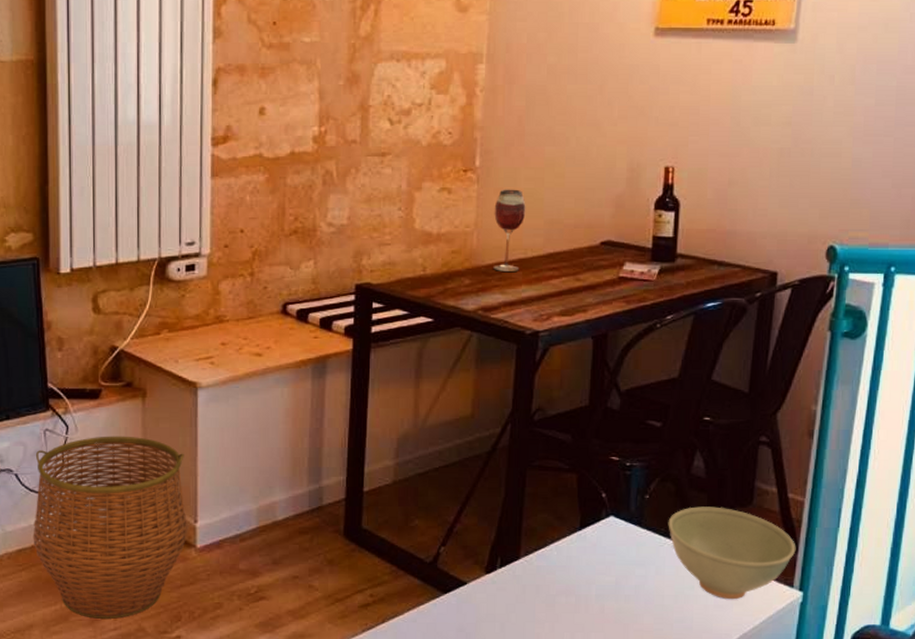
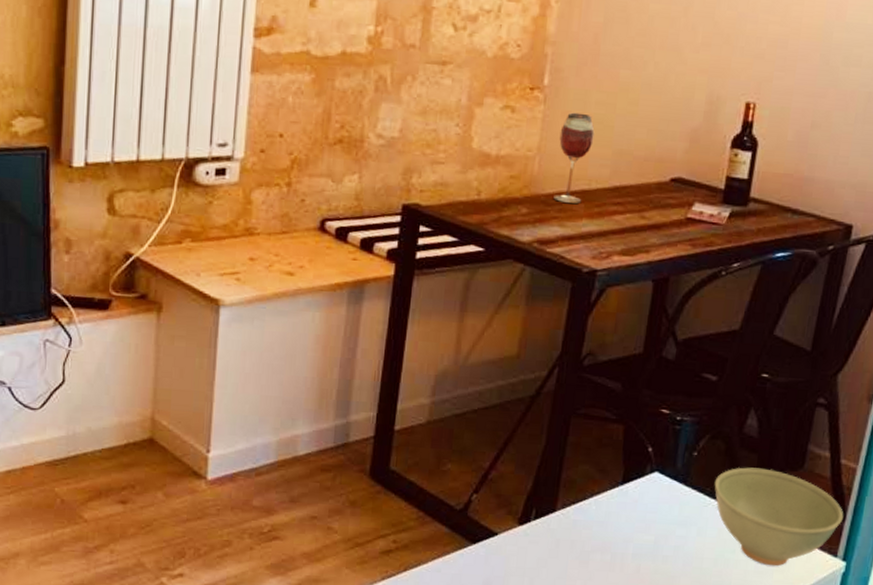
basket: present [33,436,188,619] -> none [24,351,200,552]

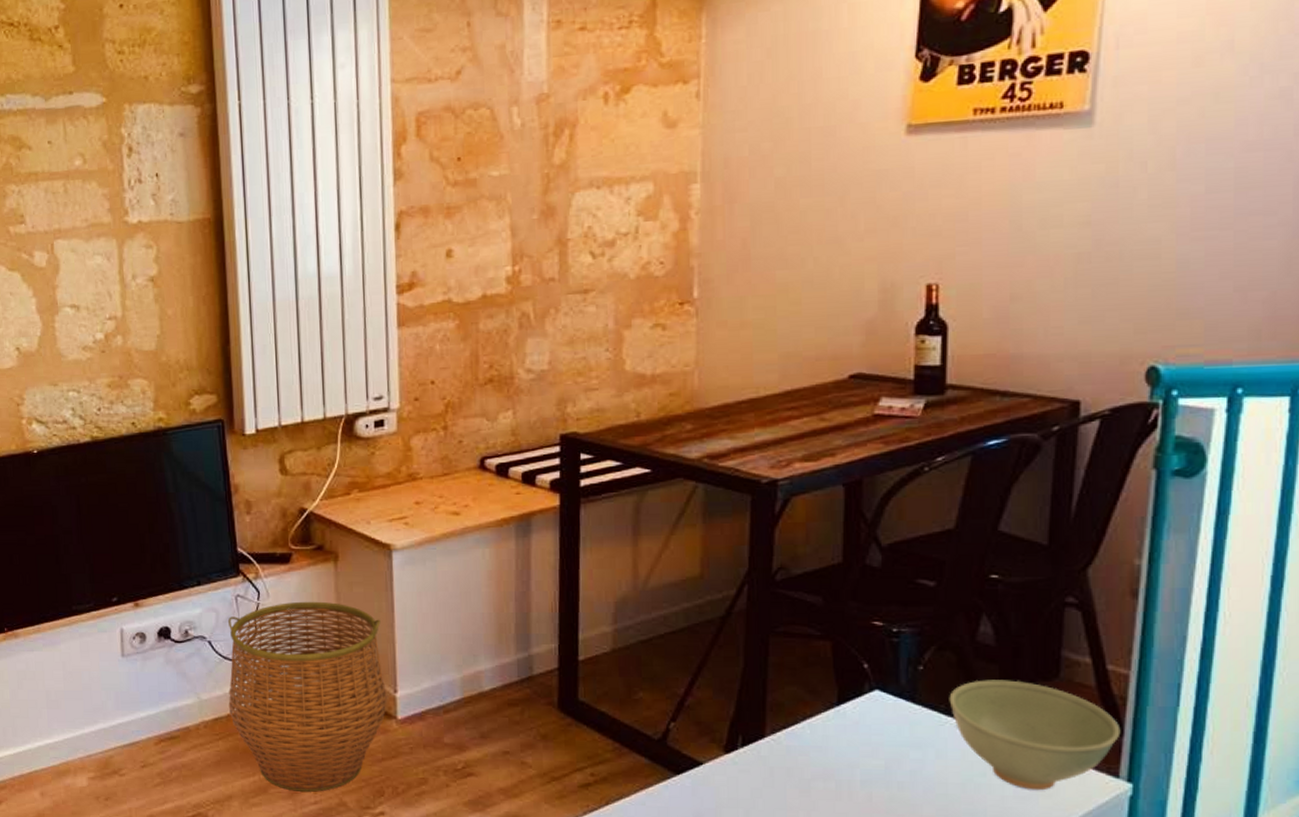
basket: none [24,351,200,552] -> present [227,601,388,792]
wineglass: present [553,112,595,204] -> none [717,320,756,414]

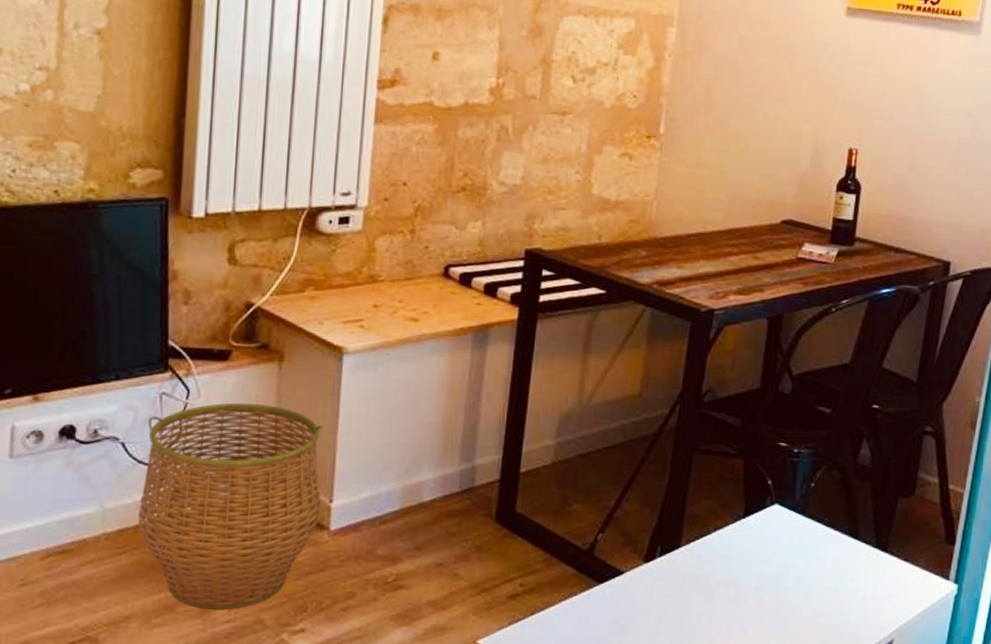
bowl: present [949,680,1121,789] -> none [831,496,954,591]

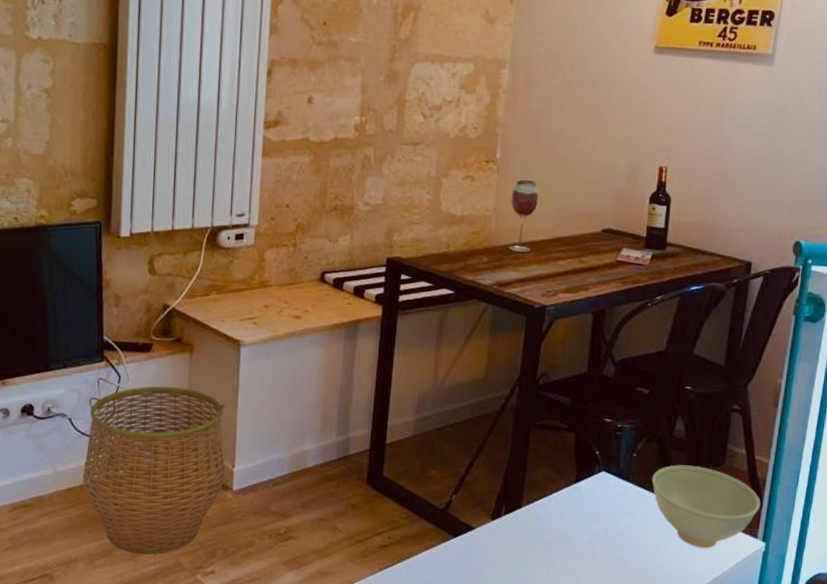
wineglass: none [671,159,709,246] -> present [508,179,539,252]
bowl: none [831,496,954,591] -> present [652,465,761,547]

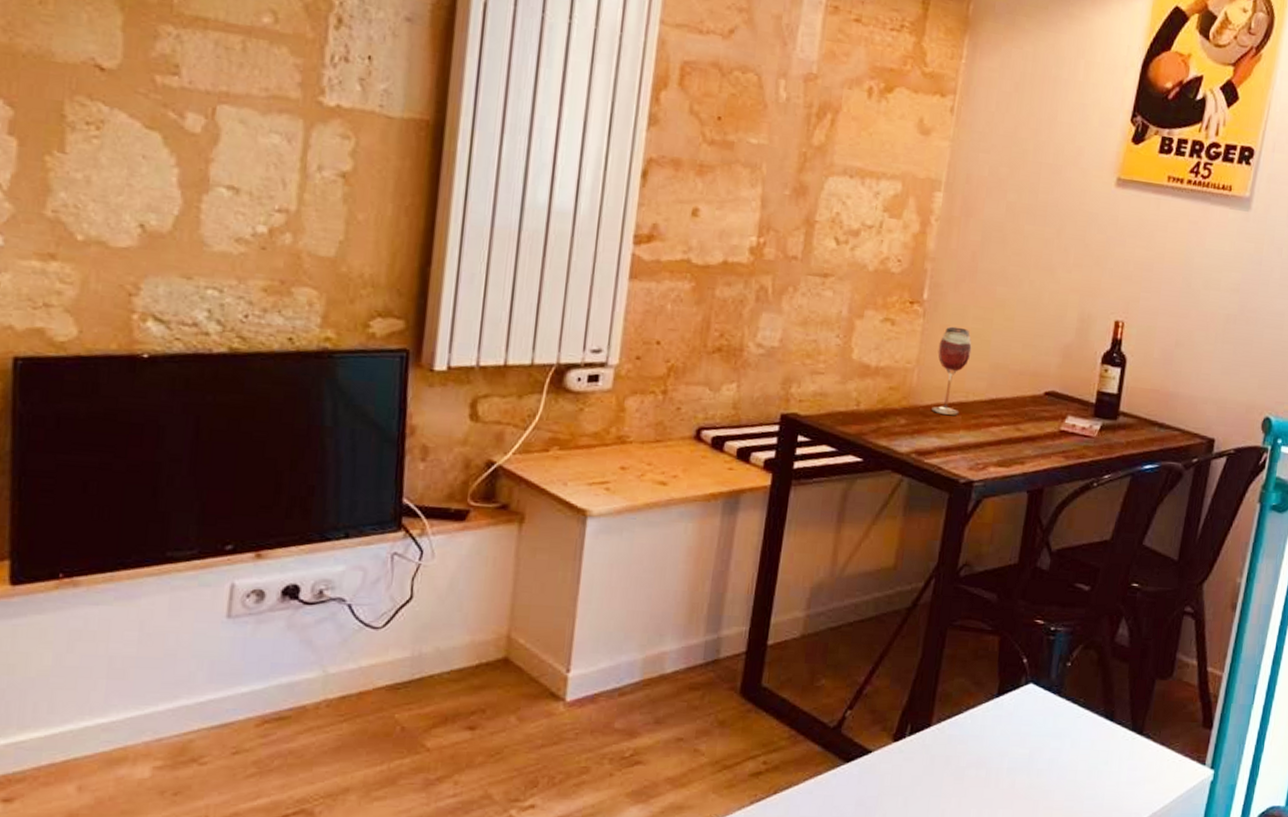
basket: present [82,386,227,554] -> none [362,565,563,783]
bowl: present [652,465,761,547] -> none [1087,677,1211,776]

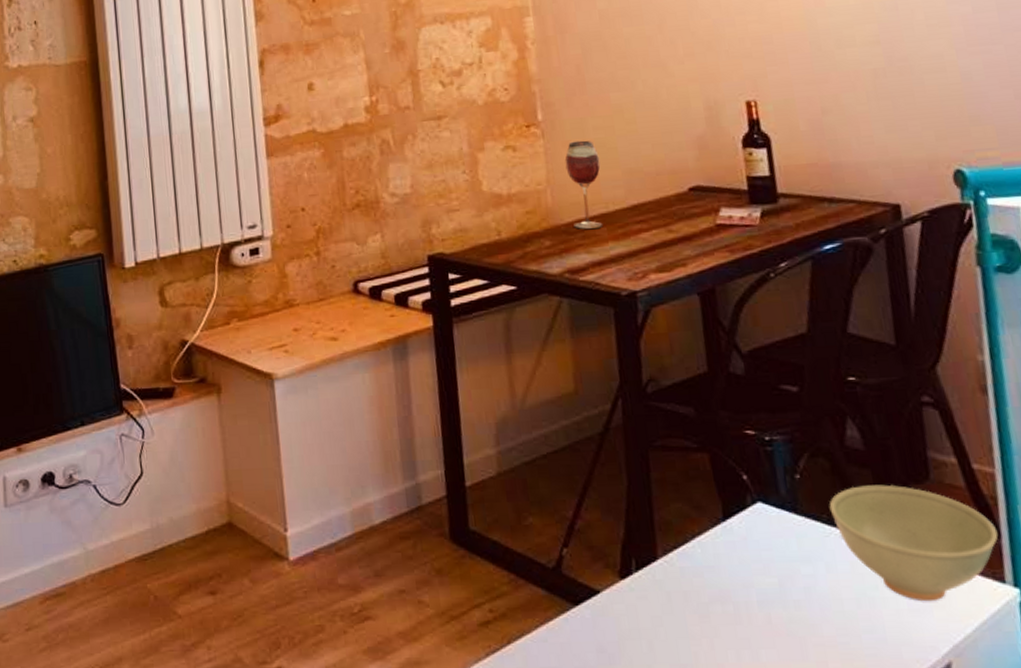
bowl: none [1087,677,1211,776] -> present [828,484,999,600]

